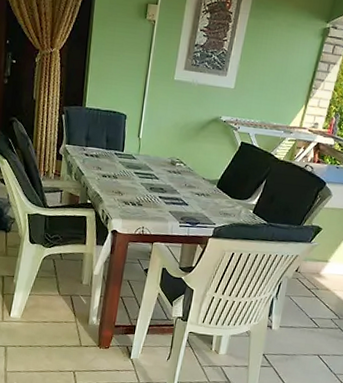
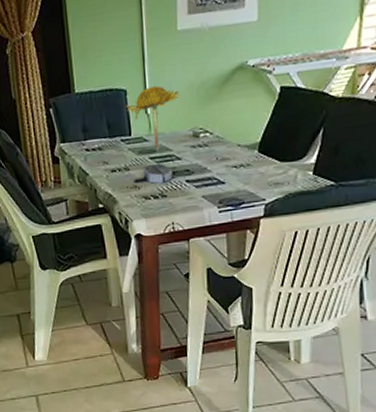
potted flower: none [118,117,168,195] -> present [126,86,181,184]

